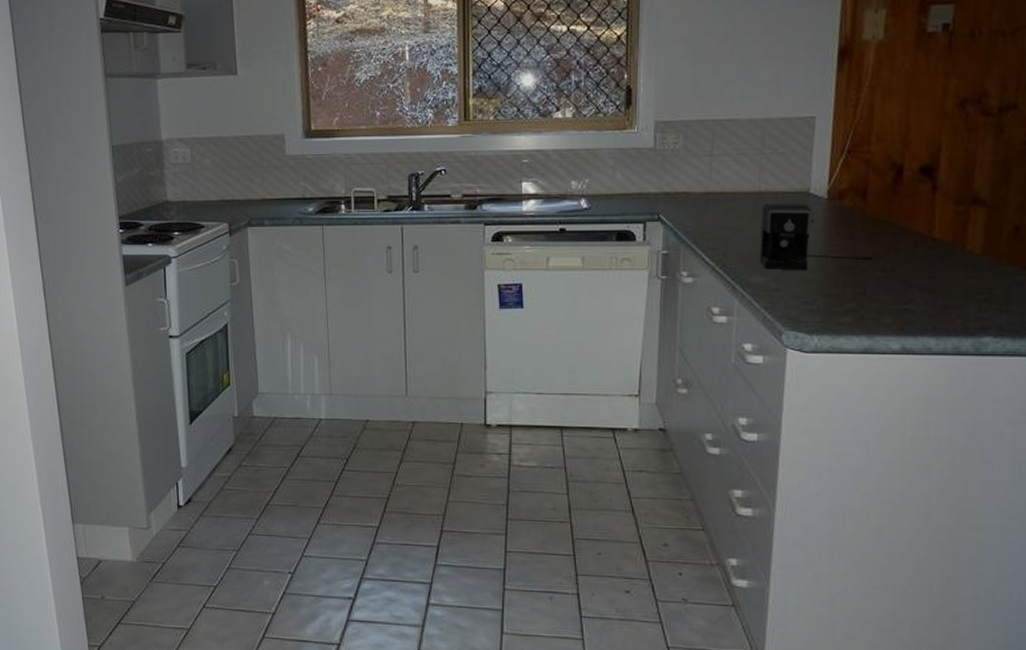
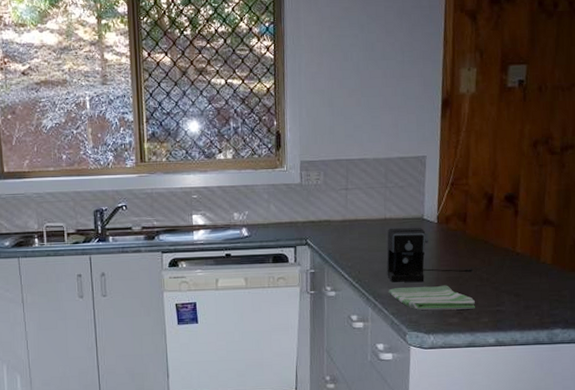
dish towel: none [760,275,875,306] -> present [388,285,475,310]

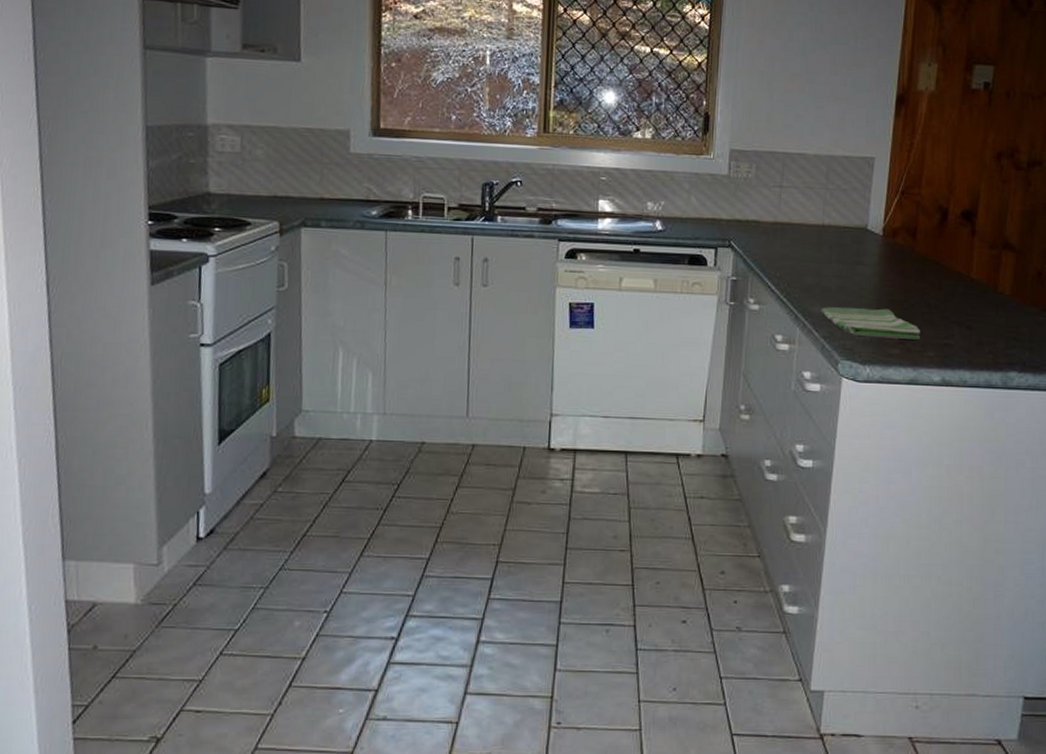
coffee maker: present [386,227,473,282] -> none [821,236,921,303]

